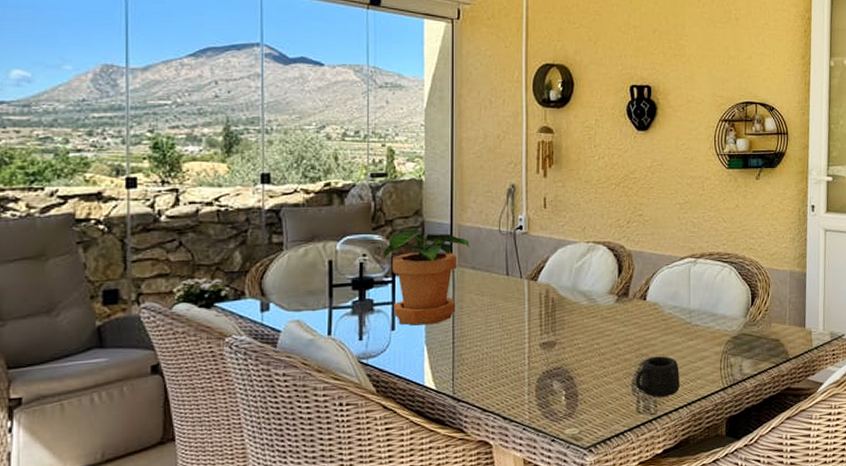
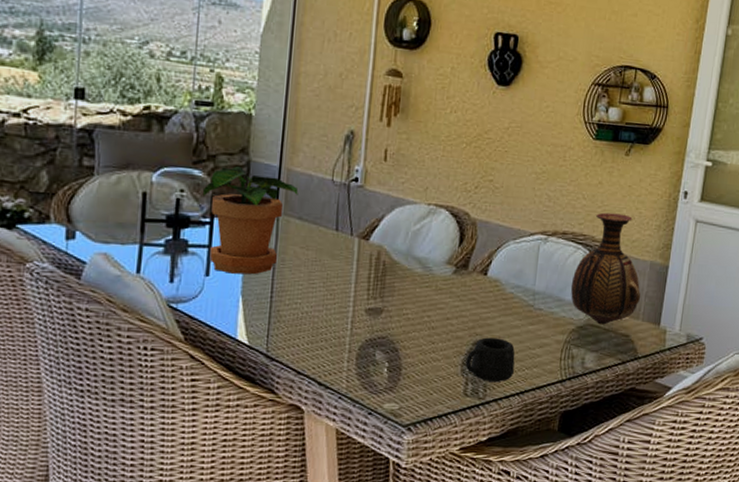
vase: none [722,231,785,333] -> present [570,212,641,325]

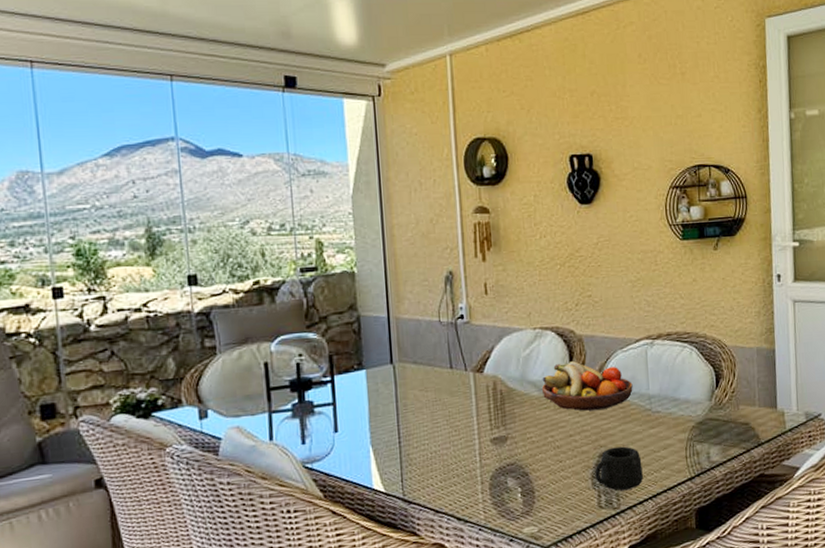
potted plant: present [203,165,299,275] -> none [320,322,410,427]
fruit bowl: none [426,244,519,298] -> present [541,361,633,411]
vase: present [570,212,641,325] -> none [683,306,754,418]

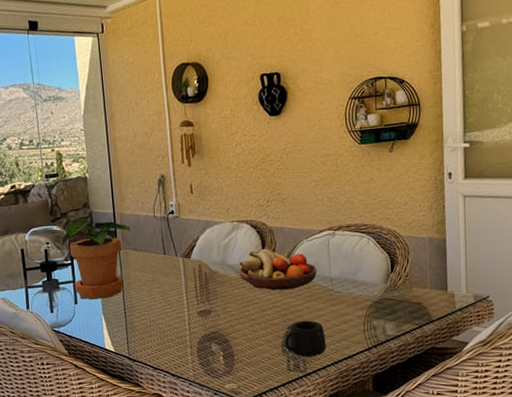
potted plant: none [320,322,410,427] -> present [62,217,131,300]

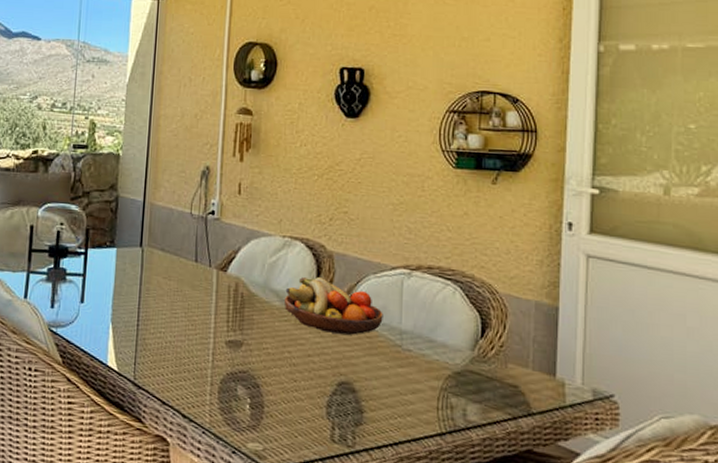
potted plant: present [62,217,131,300] -> none [79,200,161,303]
mug: present [284,320,326,357] -> none [330,378,385,429]

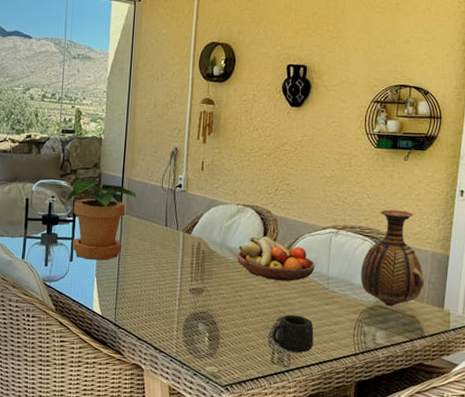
potted plant: none [79,200,161,303] -> present [68,177,137,261]
mug: none [330,378,385,429] -> present [272,314,314,353]
vase: none [442,245,528,372] -> present [360,209,425,307]

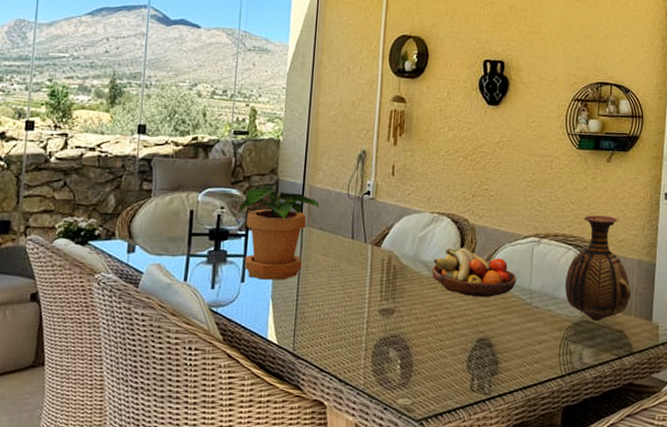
mug: present [272,314,314,353] -> none [471,335,517,377]

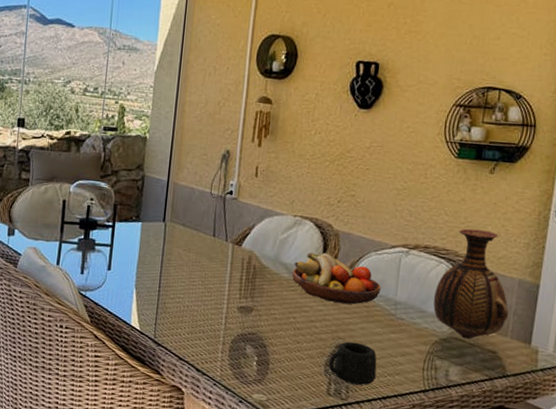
potted plant: present [240,184,319,280] -> none [108,179,183,271]
mug: none [471,335,517,377] -> present [328,341,377,385]

